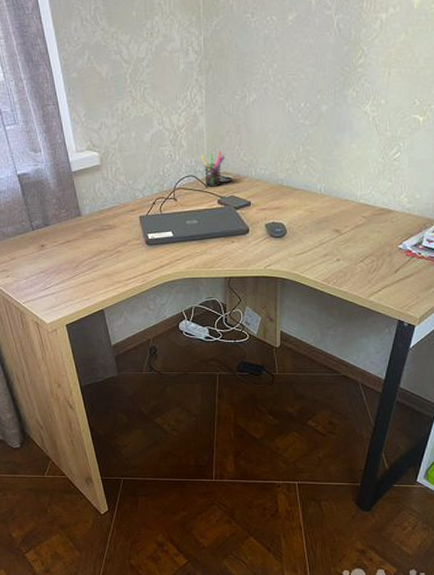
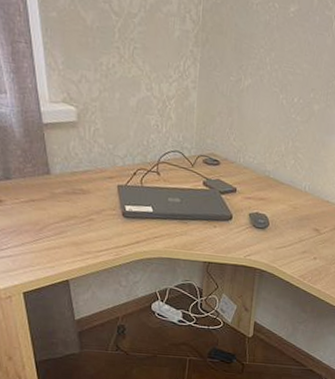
pen holder: present [200,151,225,187] -> none [189,130,215,168]

